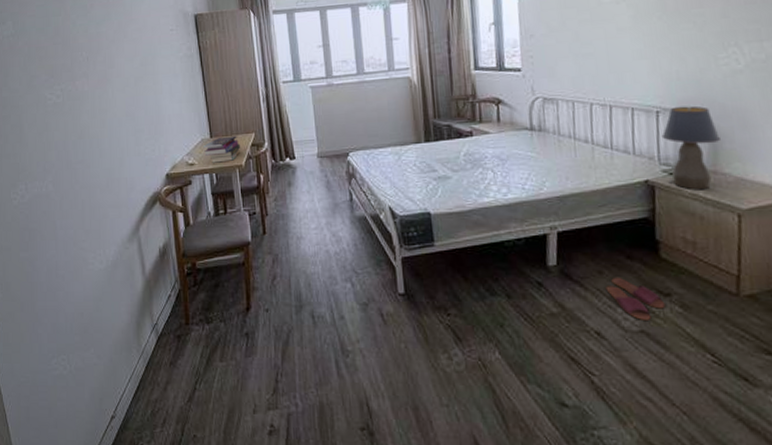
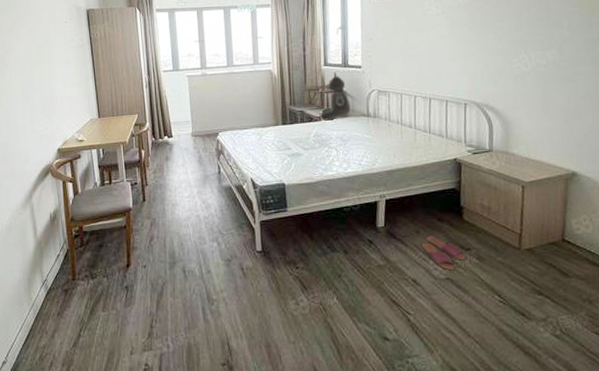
books: present [203,136,240,164] -> none [91,116,125,141]
teddy bear: none [472,77,510,136] -> present [320,72,351,121]
table lamp: present [661,106,720,190] -> none [467,100,511,167]

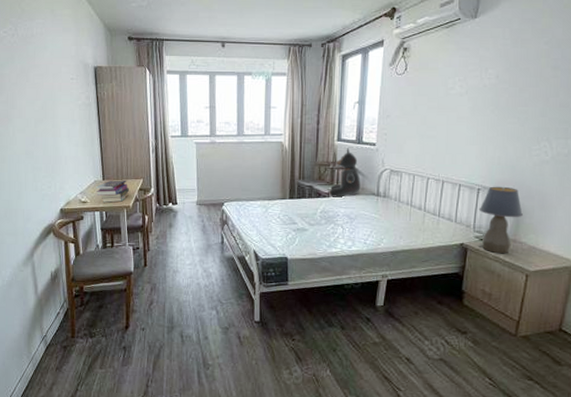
books: none [91,116,125,141] -> present [95,180,129,204]
slippers: present [421,235,466,271] -> none [418,317,461,352]
table lamp: none [467,100,511,167] -> present [478,186,523,254]

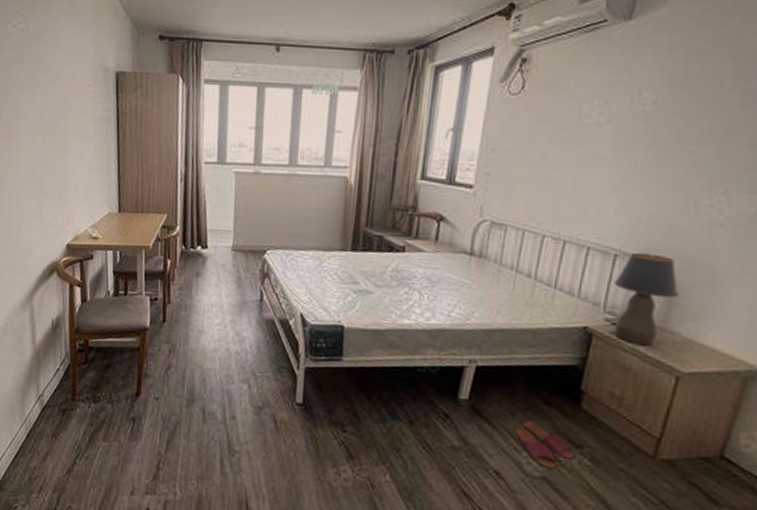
books: present [95,180,129,204] -> none [109,213,150,241]
teddy bear: present [329,148,361,197] -> none [405,189,450,253]
slippers: none [418,317,461,352] -> present [515,420,575,470]

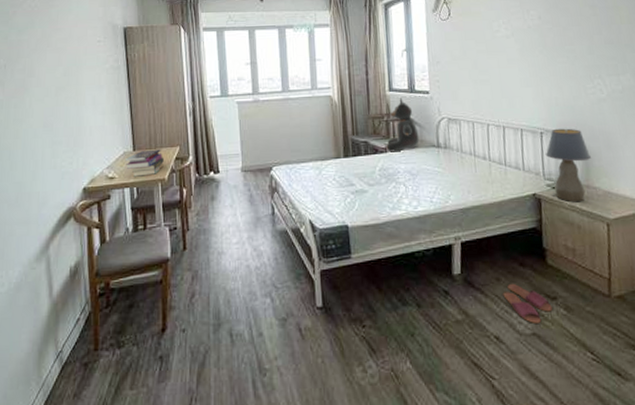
books: none [109,213,150,241] -> present [125,149,164,178]
teddy bear: none [405,189,450,253] -> present [386,98,420,153]

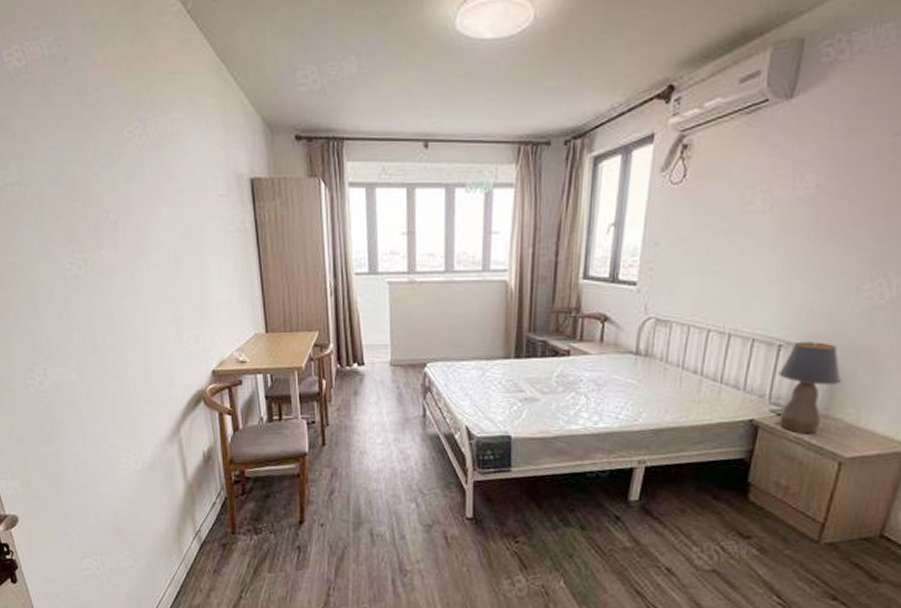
books: present [125,149,164,178] -> none [256,332,300,364]
teddy bear: present [386,98,420,153] -> none [569,288,614,356]
slippers: present [503,283,553,325] -> none [685,516,743,562]

